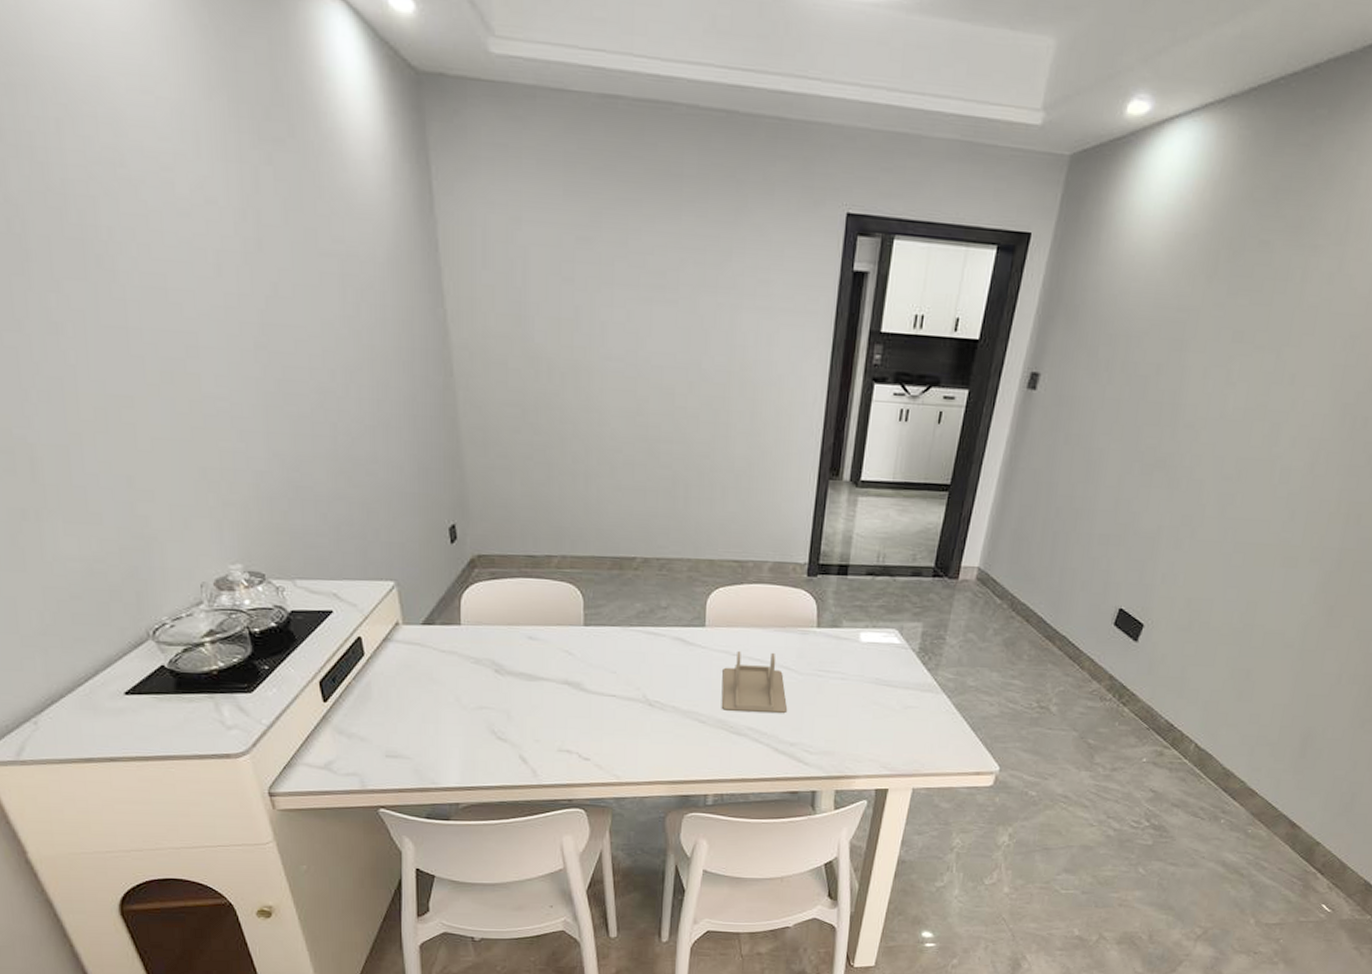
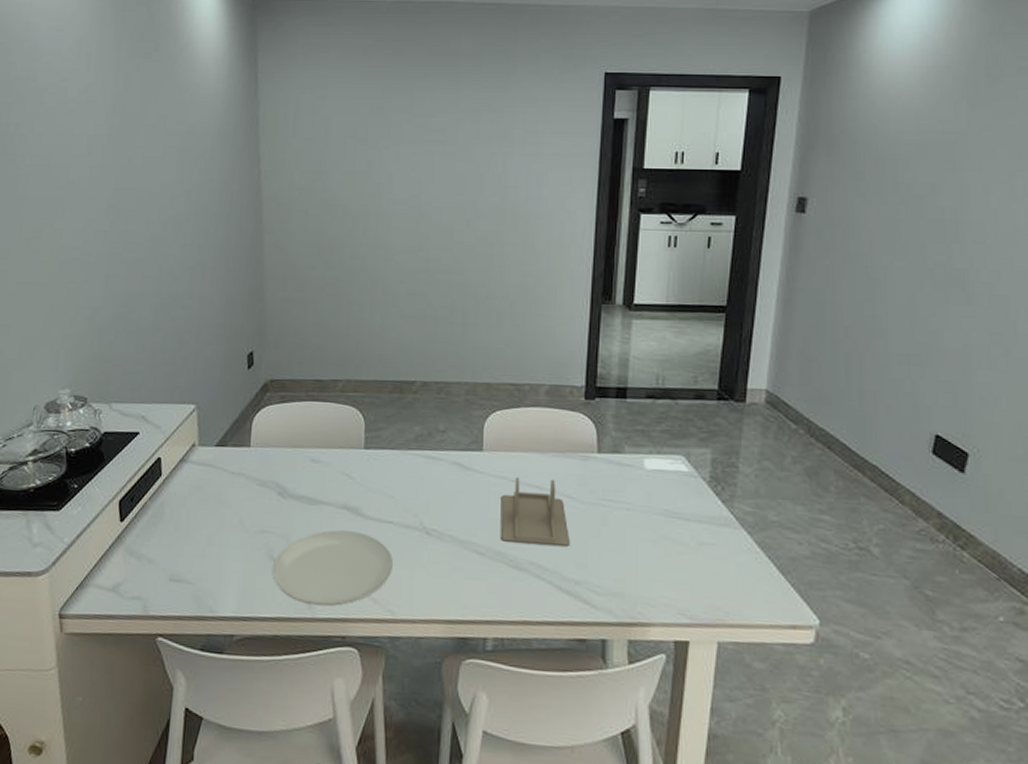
plate: none [495,704,618,774] -> present [272,530,394,607]

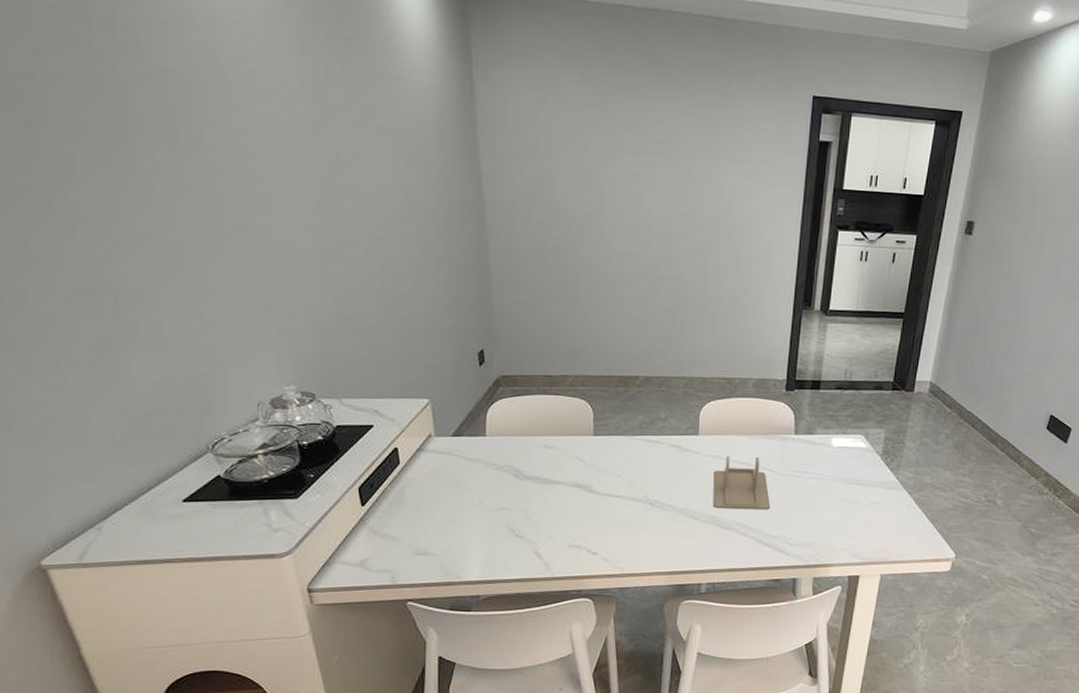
plate: present [272,530,394,607] -> none [513,505,622,567]

